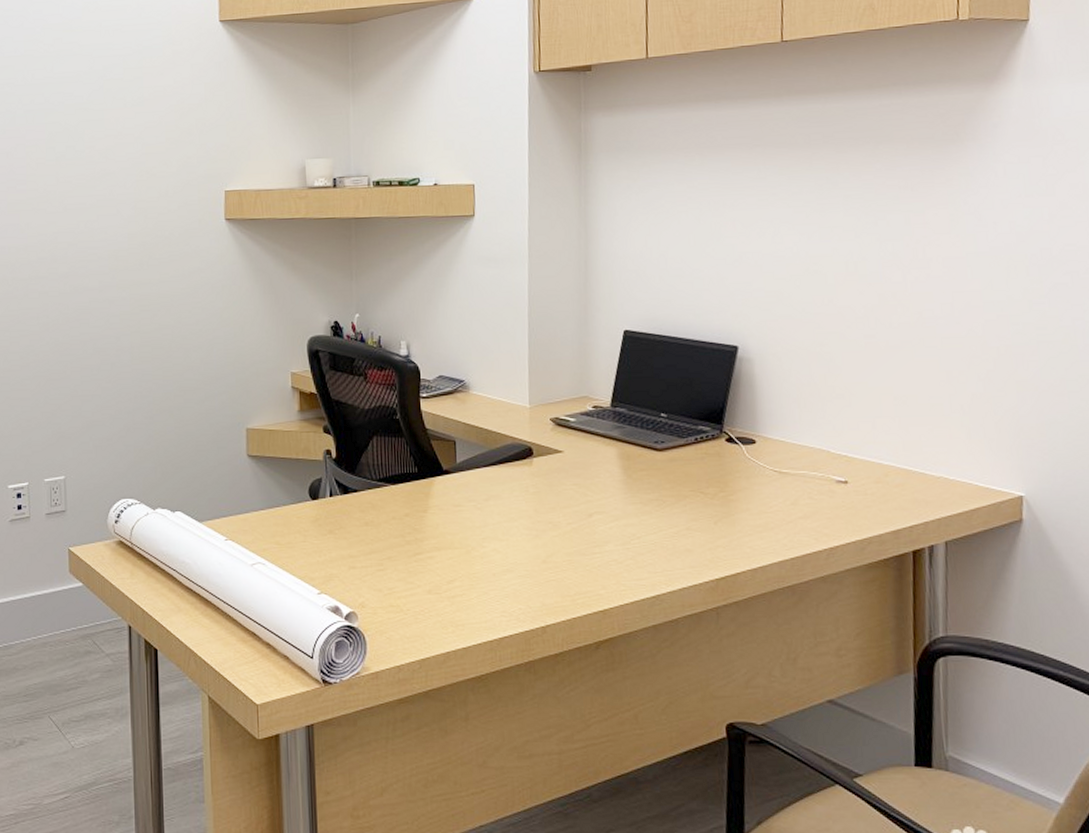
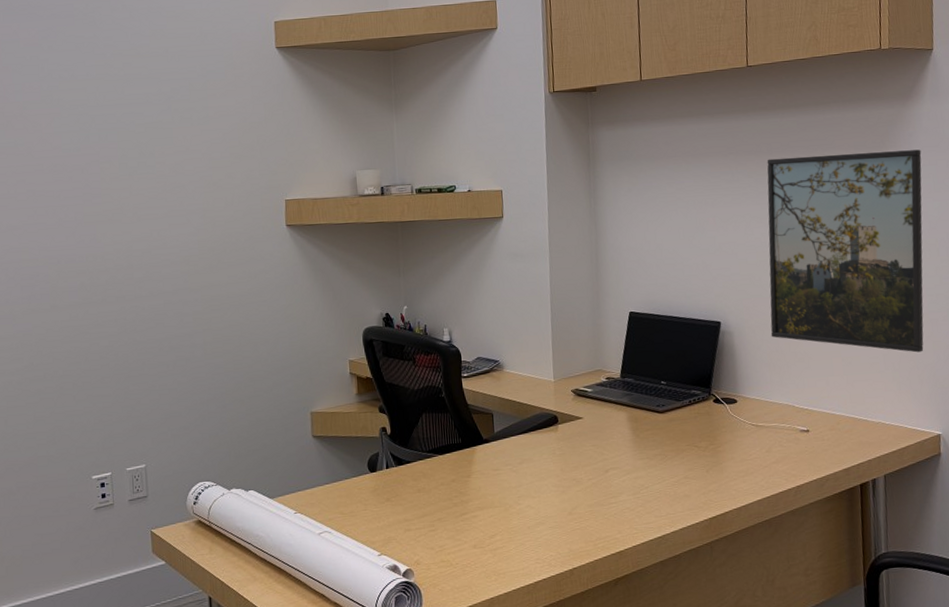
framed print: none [801,144,1009,394] -> present [767,149,924,353]

